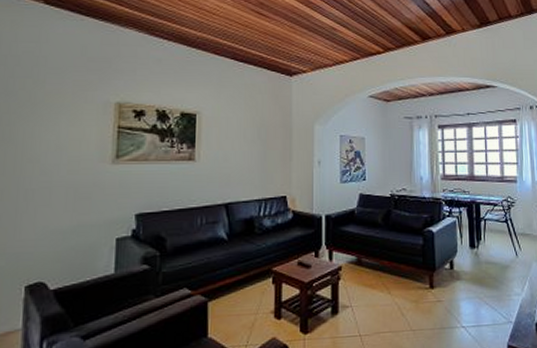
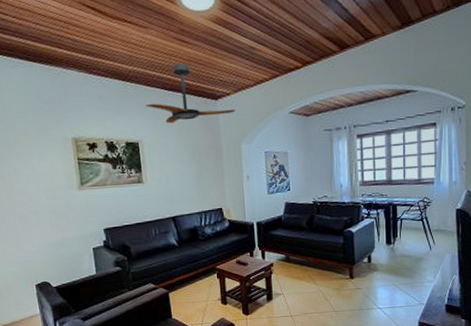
ceiling fan: none [209,36,311,97] -> present [145,63,235,124]

